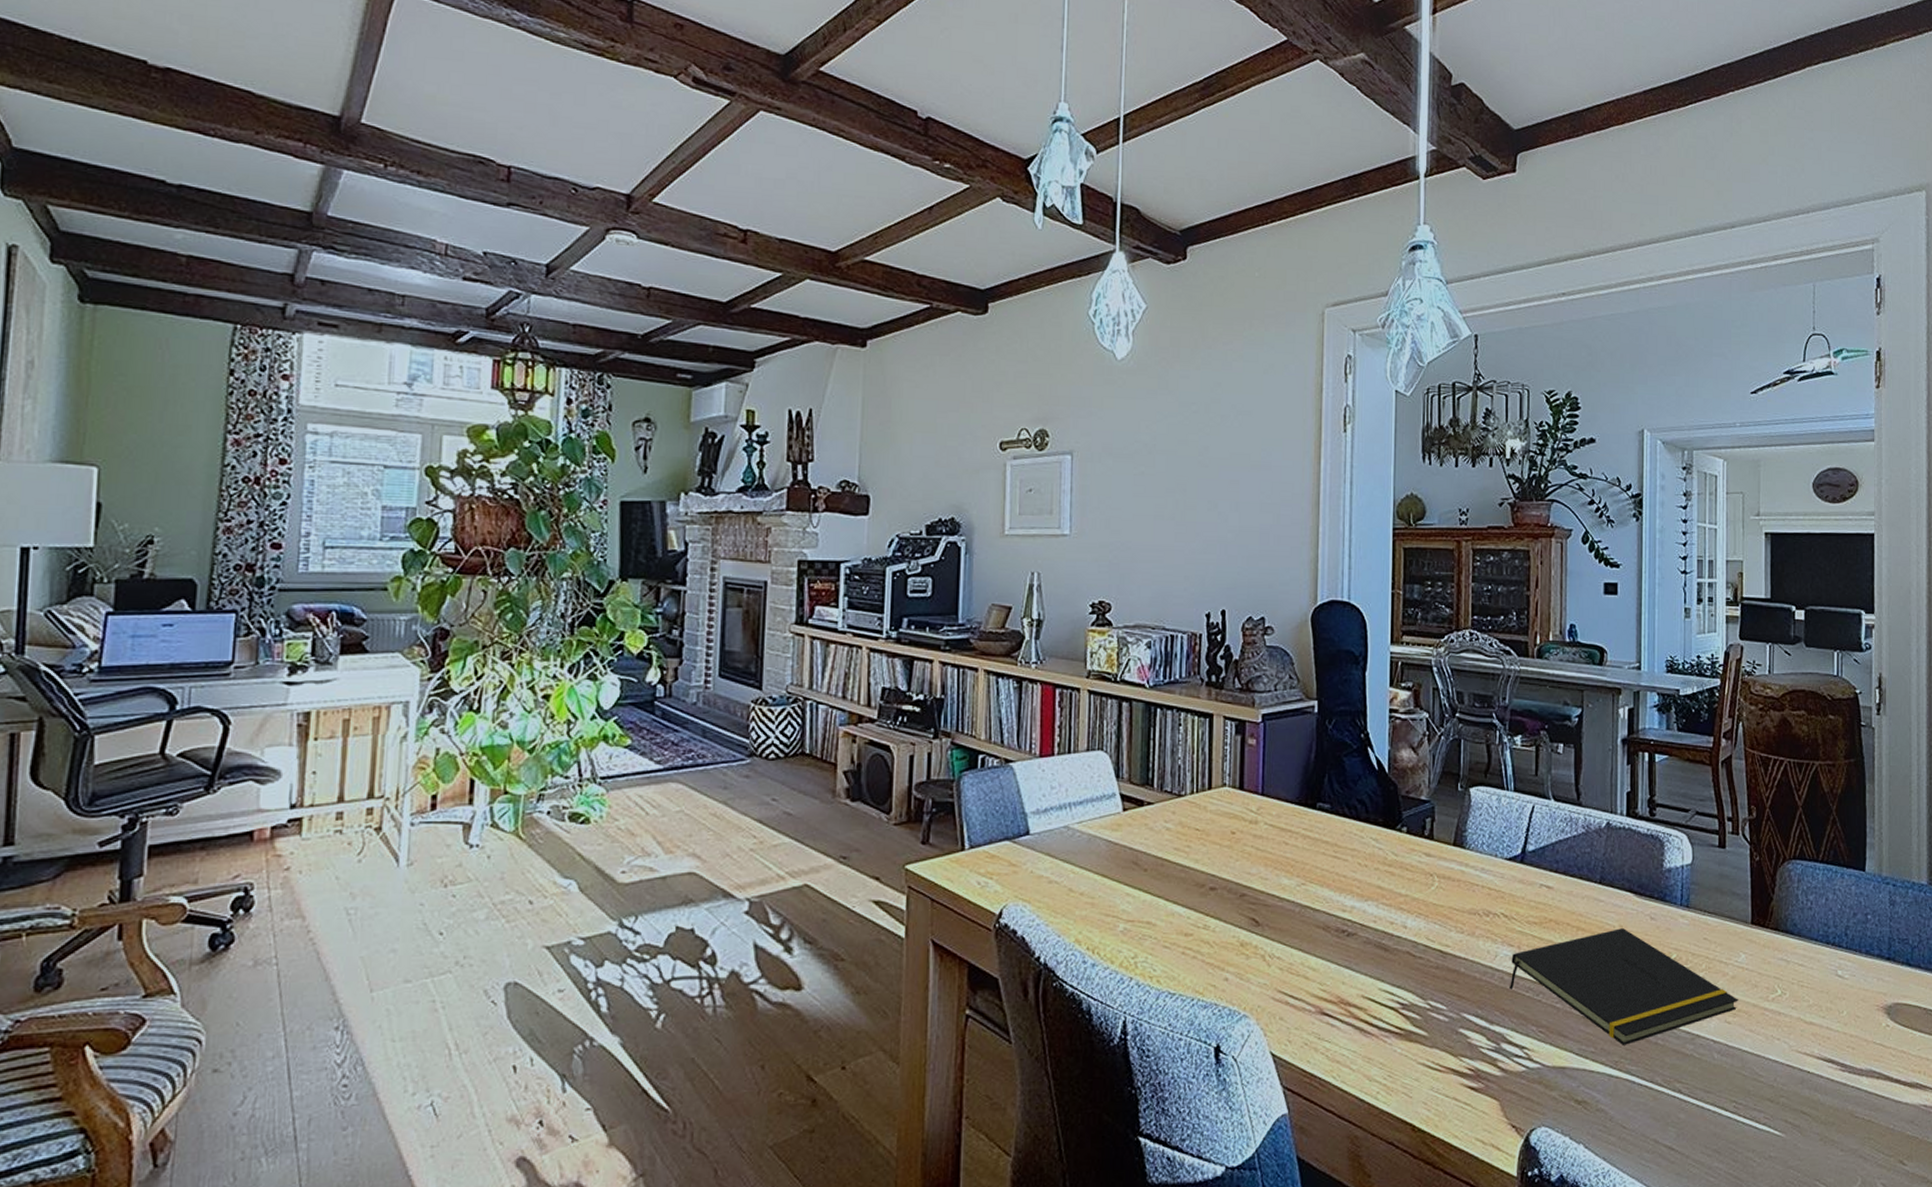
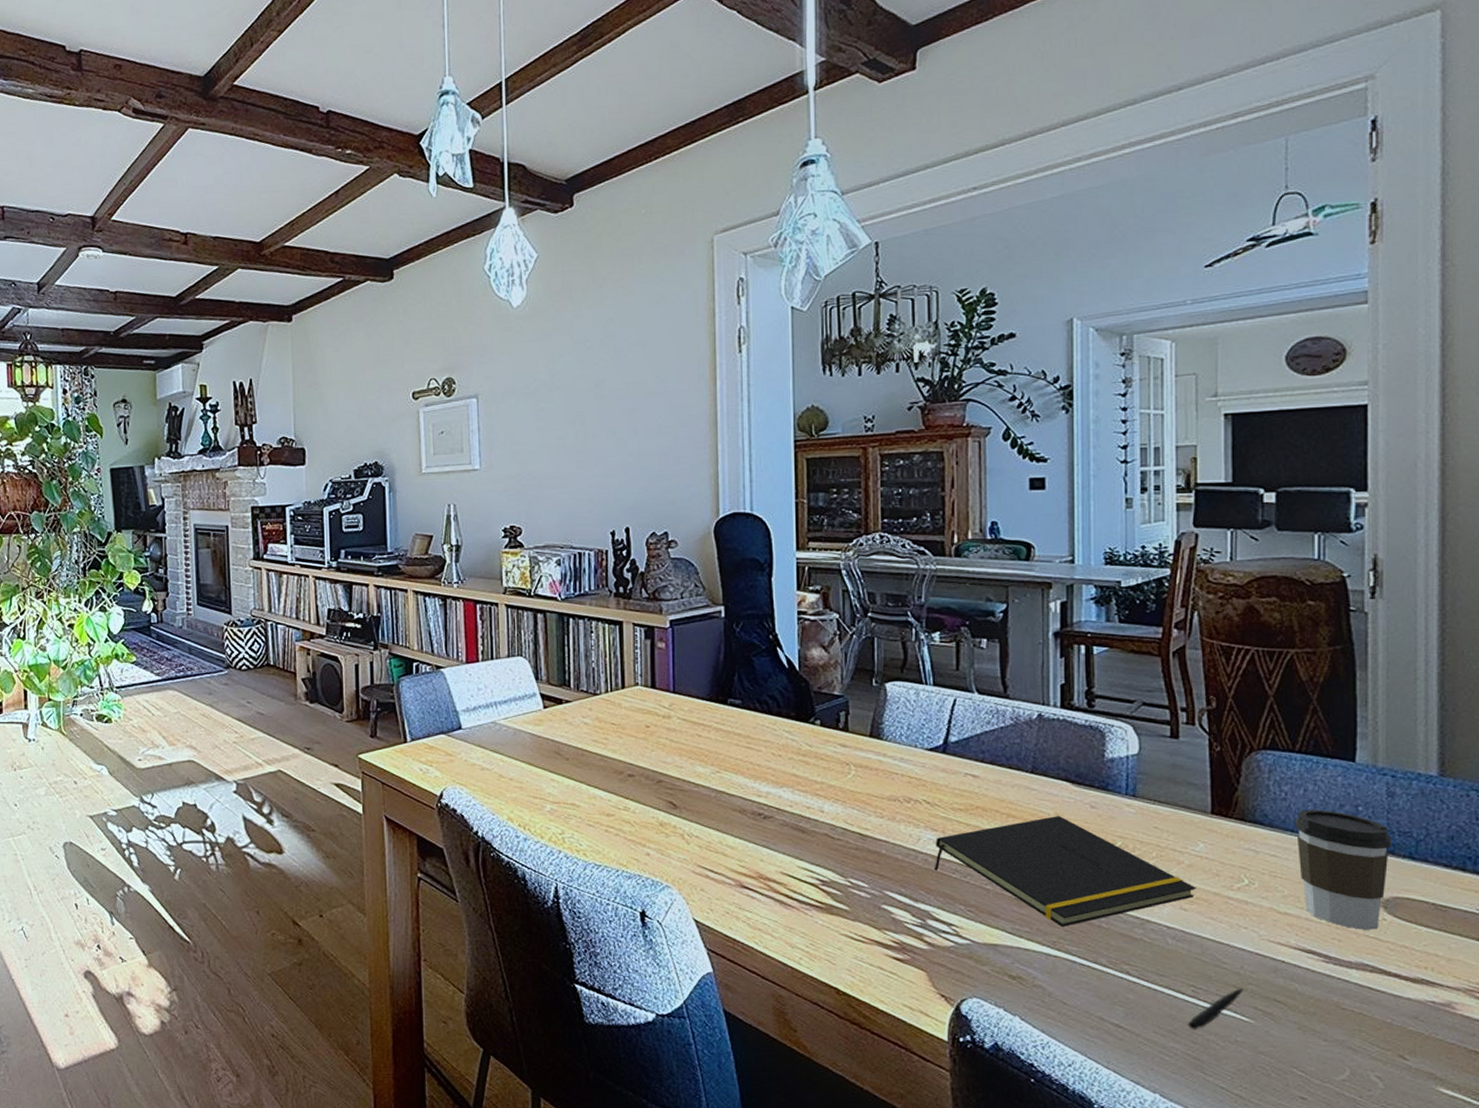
pen: none [1729,1101,1776,1148] -> present [1187,988,1243,1030]
coffee cup: none [1817,918,1894,1037] -> present [1293,809,1392,930]

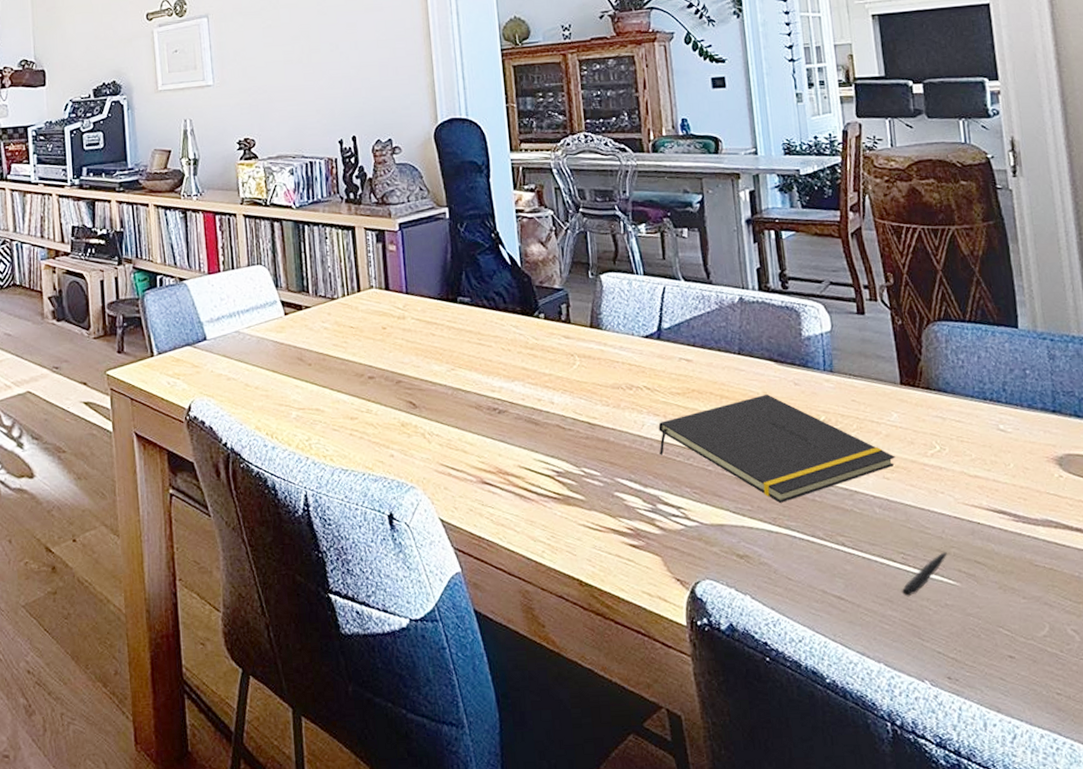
coffee cup: present [1293,809,1392,930] -> none [972,375,1059,488]

